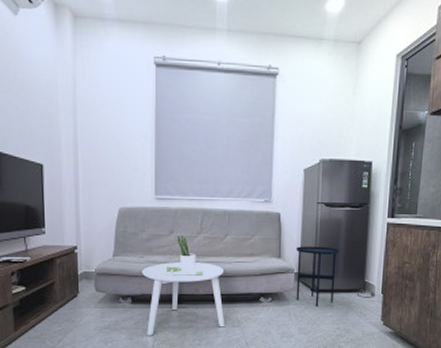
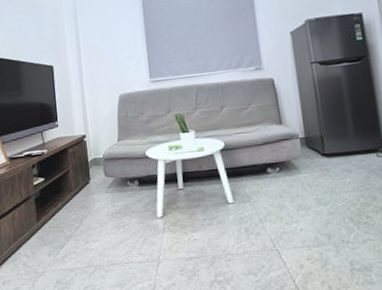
side table: present [296,246,339,307] -> none [297,106,350,173]

